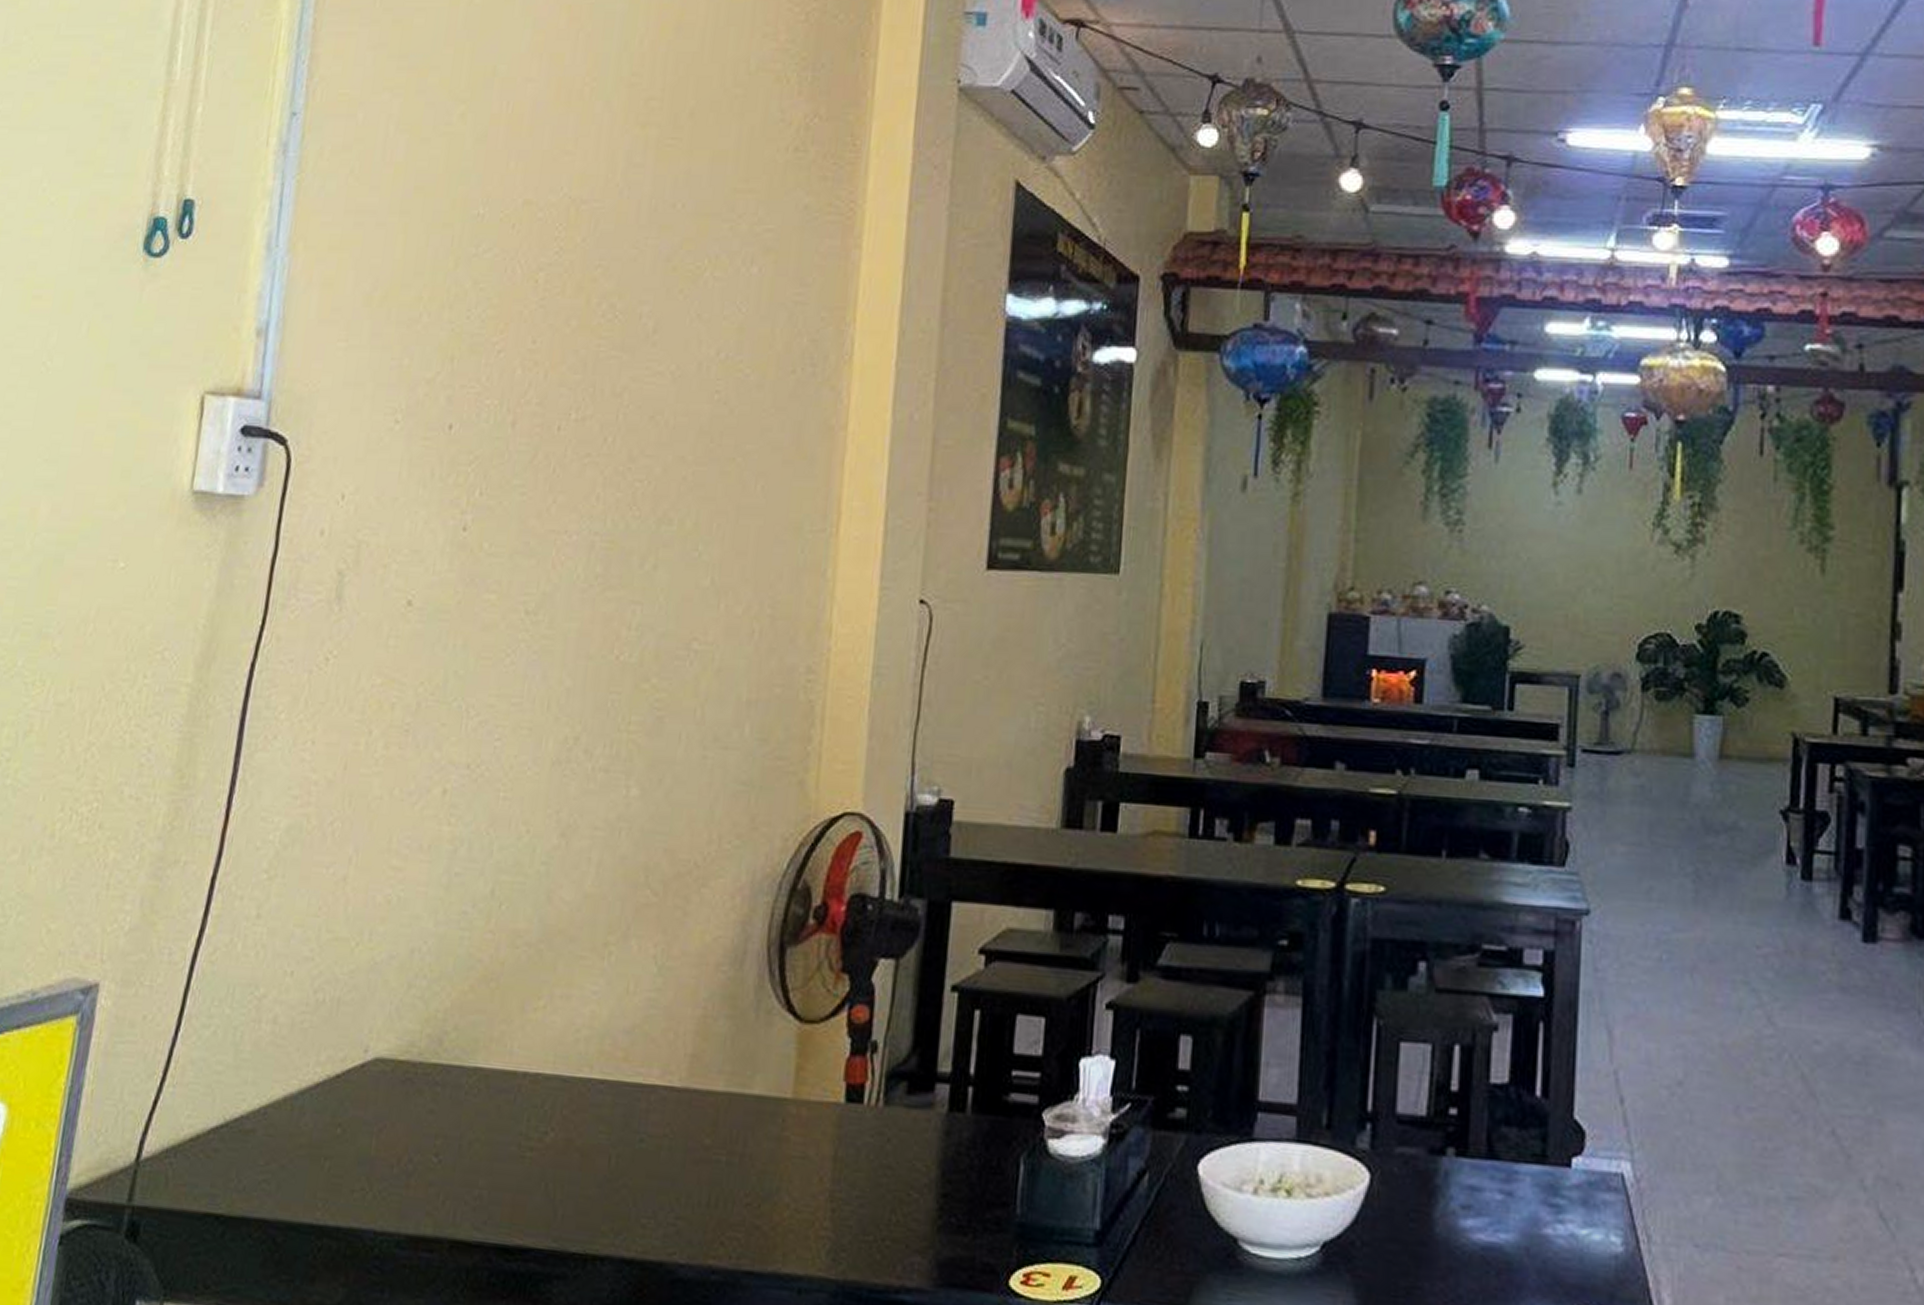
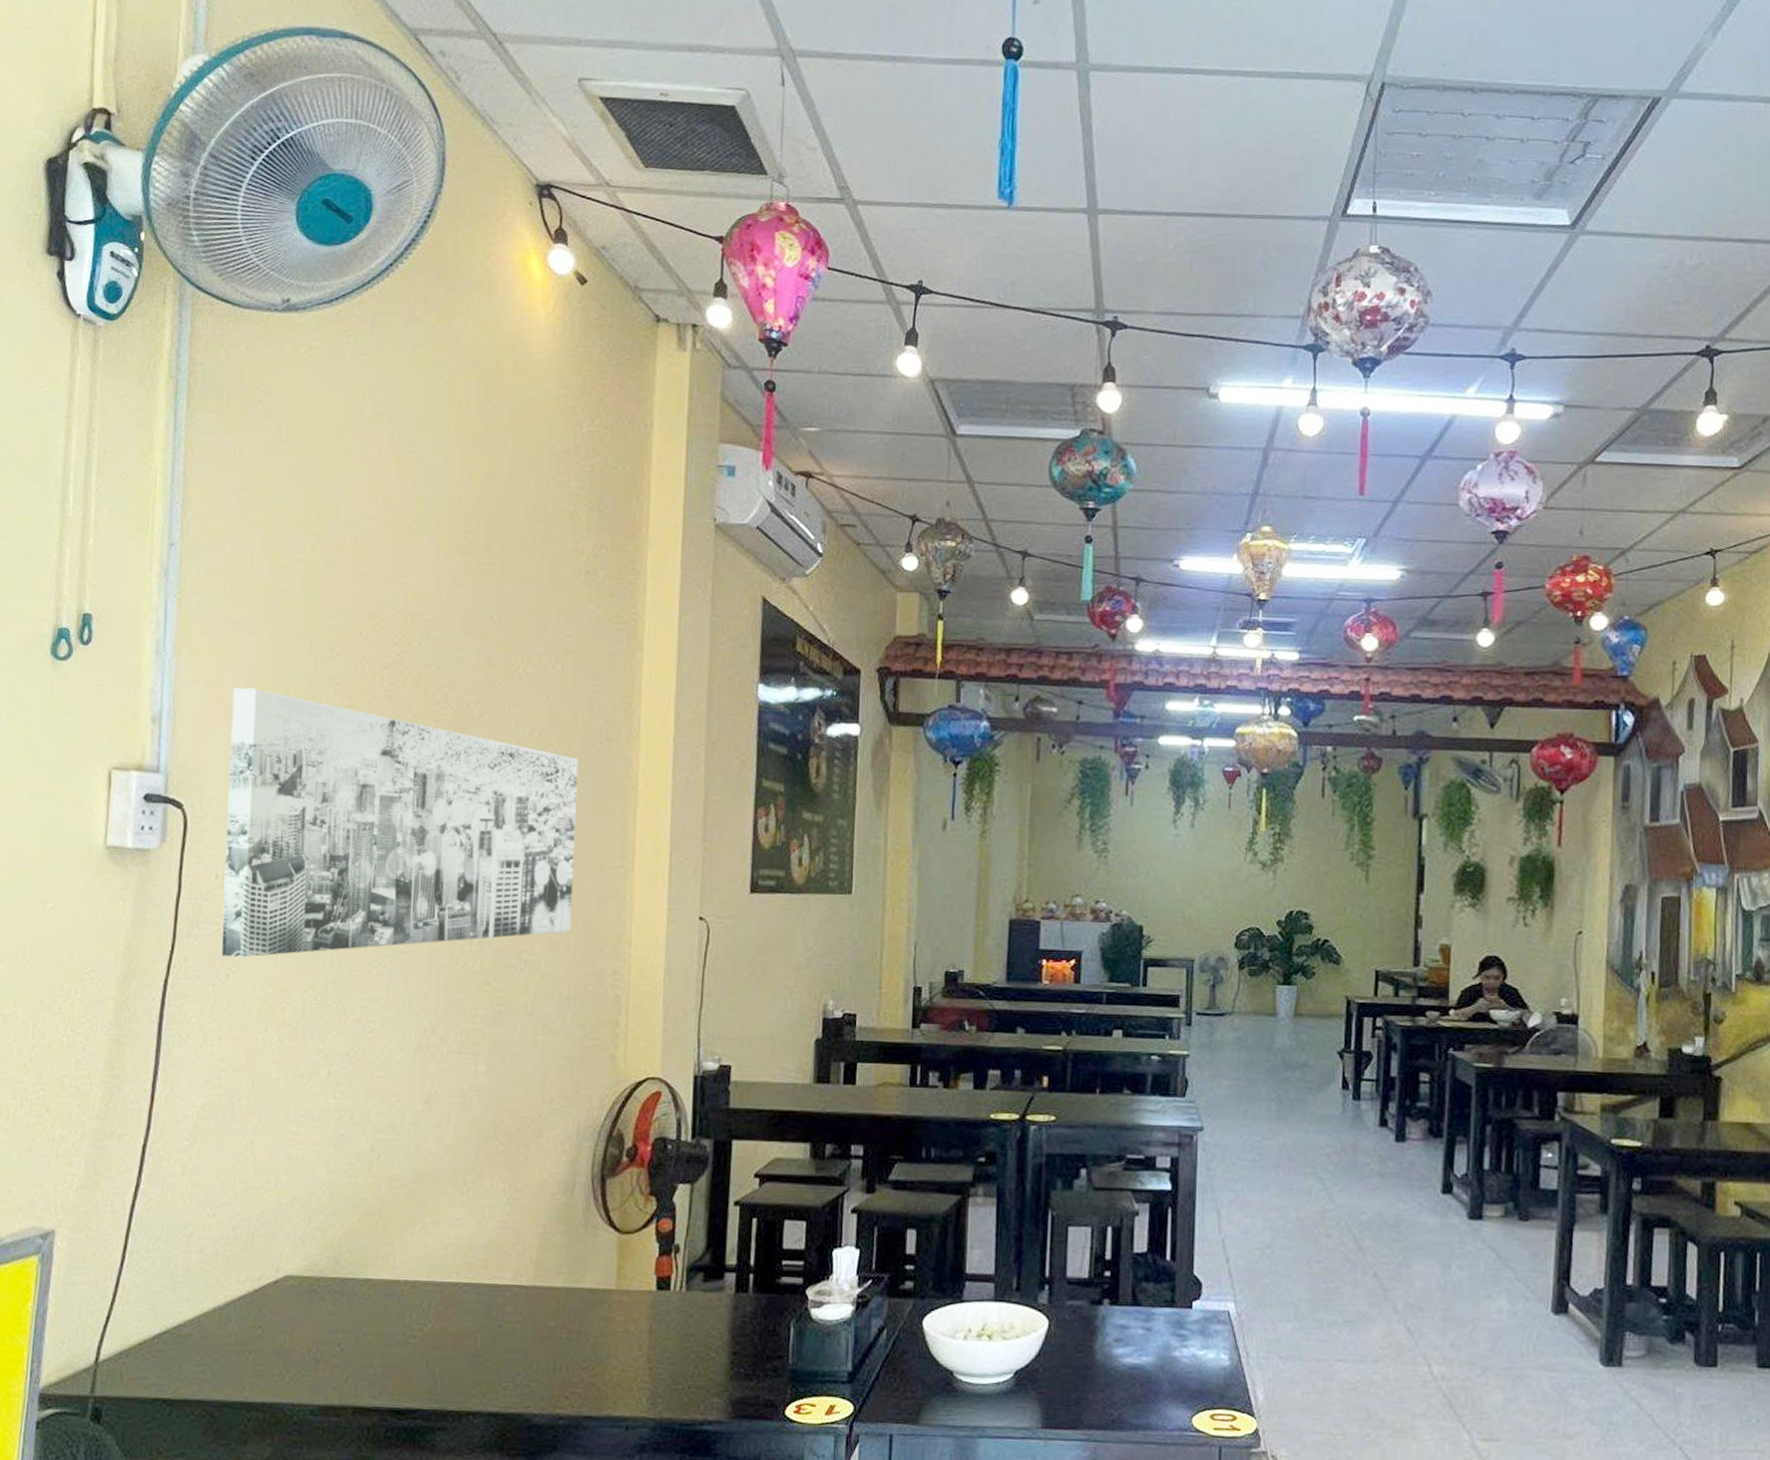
wall art: none [320,293,774,638] -> present [220,688,579,958]

